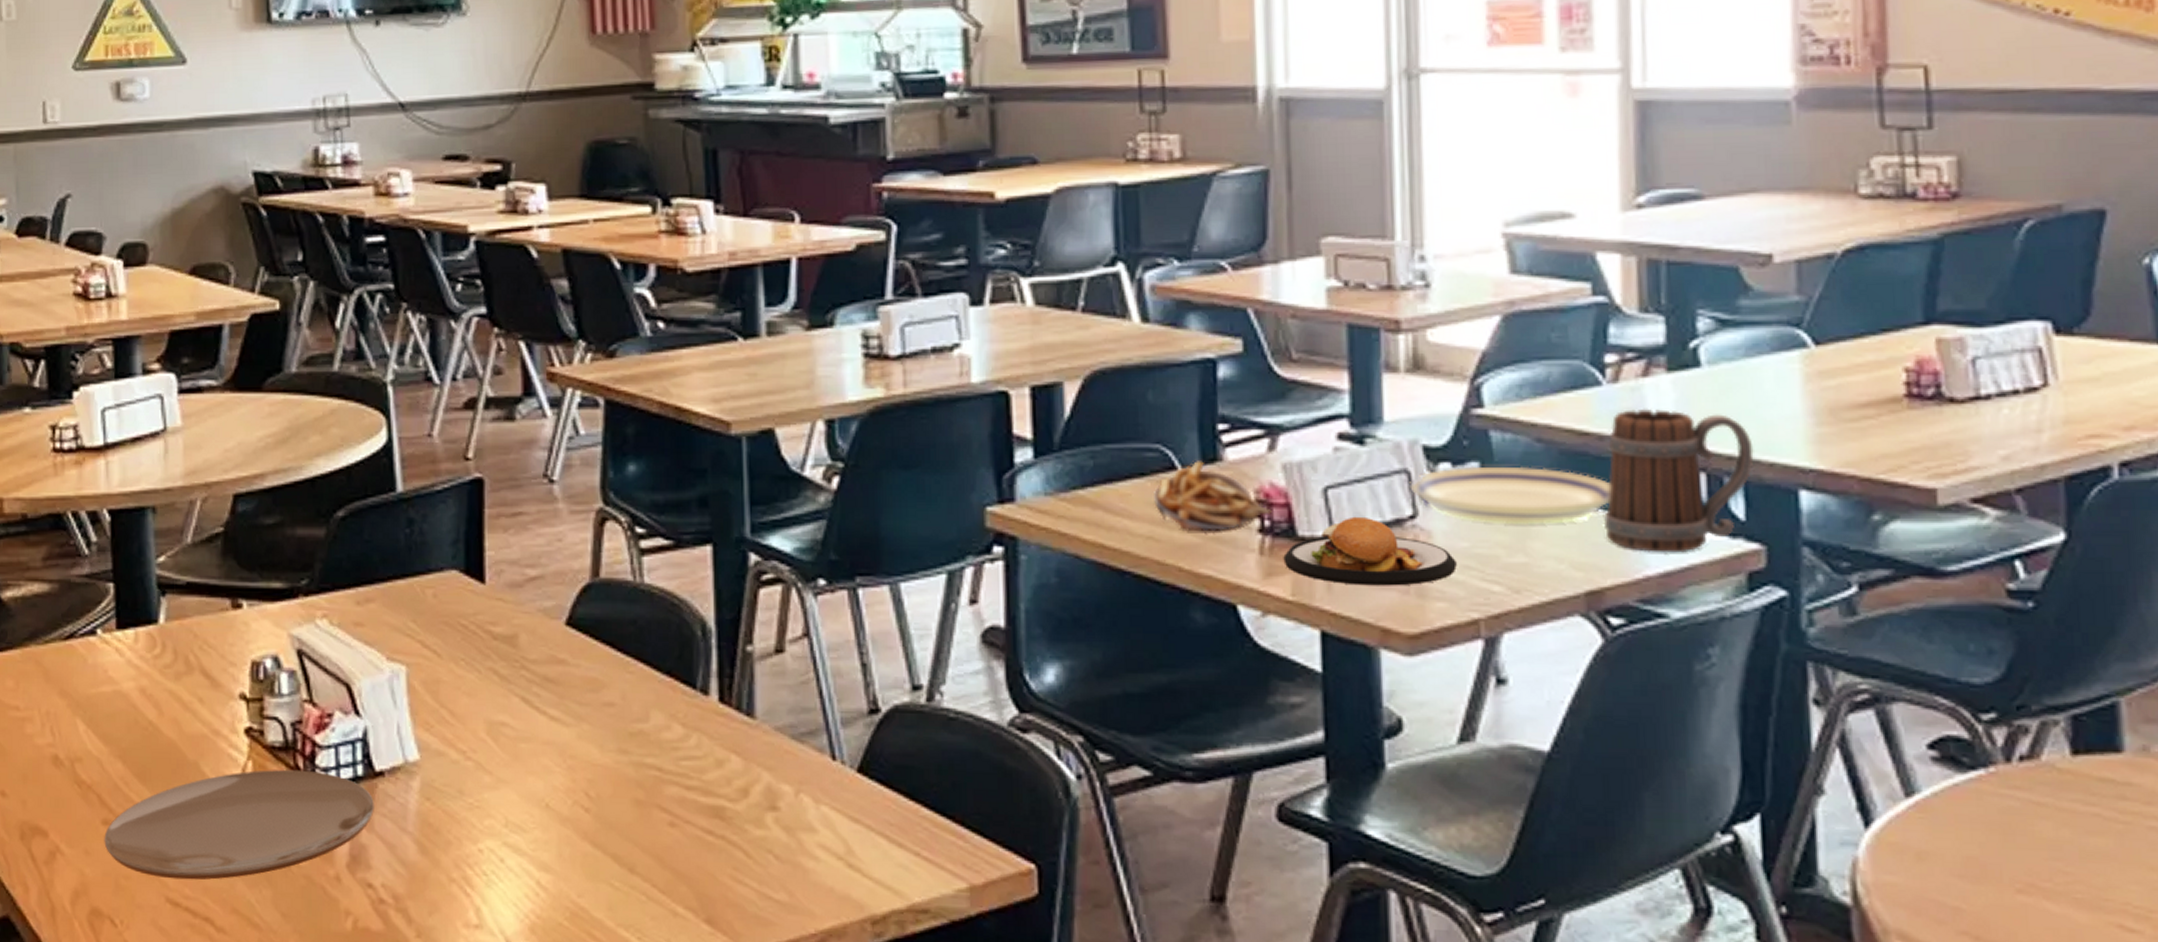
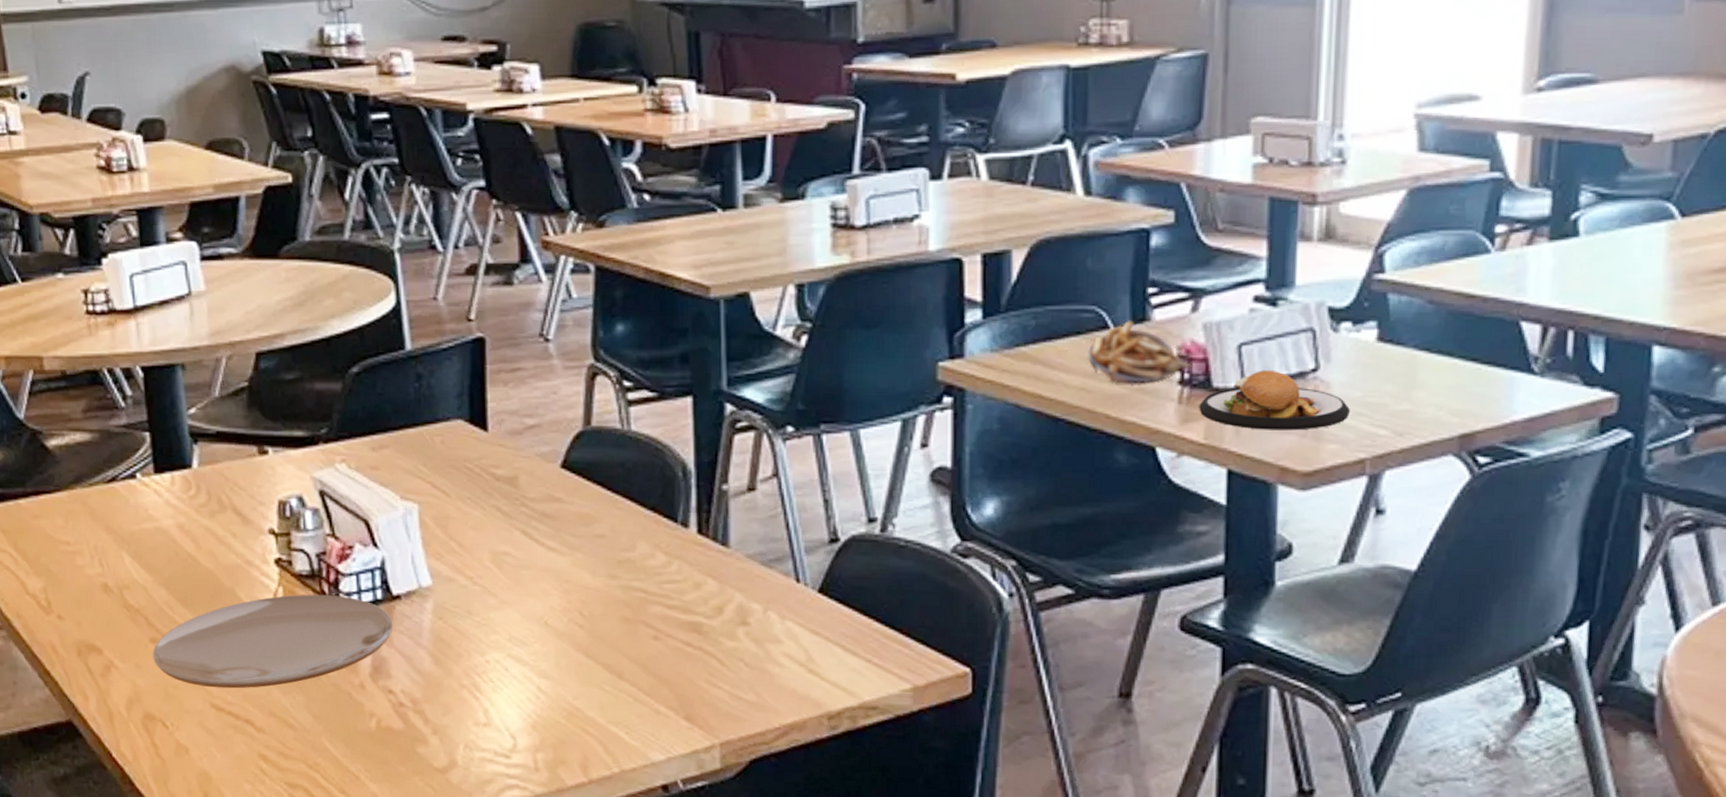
plate: present [1409,466,1612,524] -> none [1314,325,1491,376]
beer mug: present [1603,408,1754,553] -> none [1480,273,1618,401]

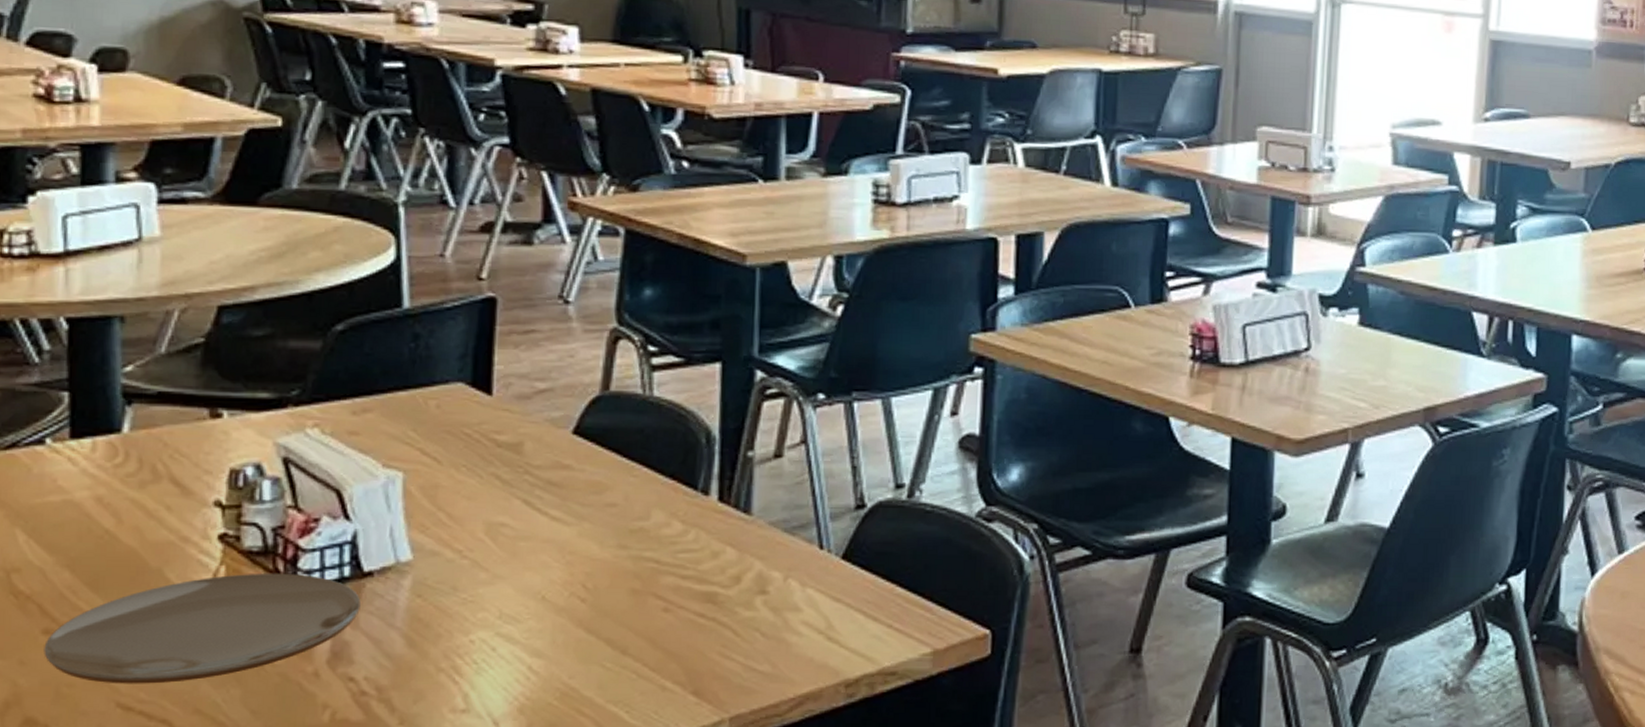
french fries: present [1088,321,1191,383] -> none [1110,301,1202,357]
burger: present [1199,369,1350,431] -> none [1208,348,1336,403]

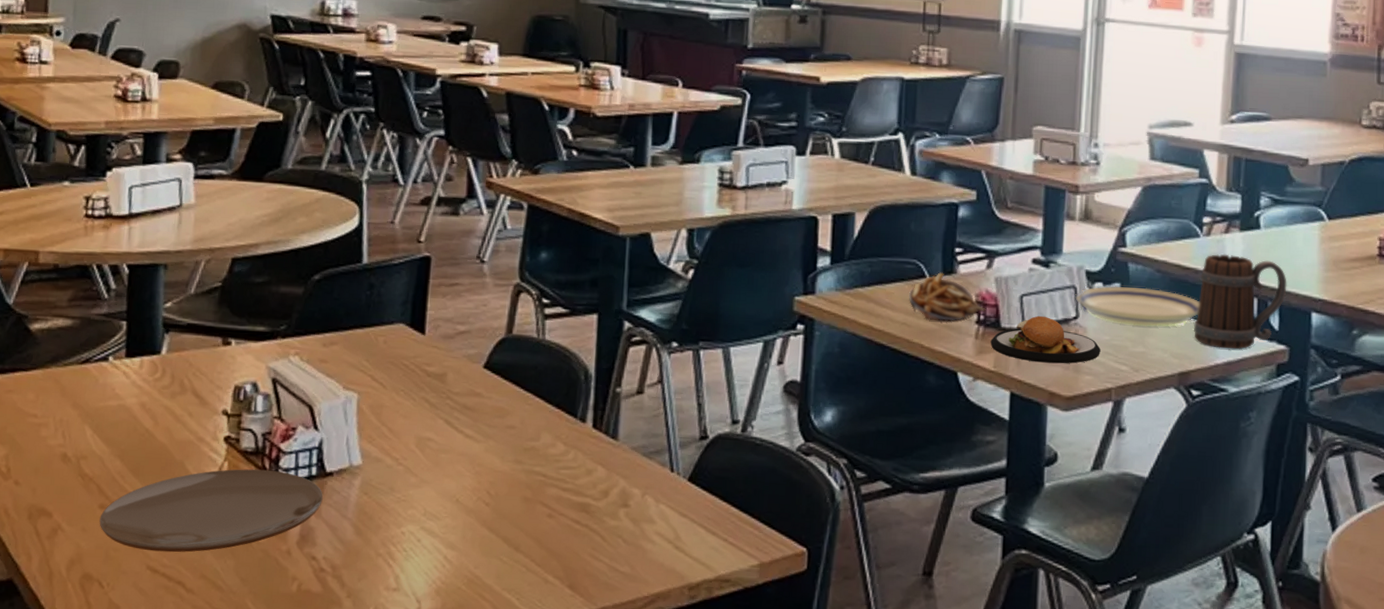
french fries: none [1110,301,1202,357] -> present [909,272,986,321]
burger: none [1208,348,1336,403] -> present [990,315,1101,364]
plate: none [1307,311,1449,356] -> present [1075,286,1200,327]
beer mug: none [1440,271,1546,379] -> present [1193,253,1287,350]

